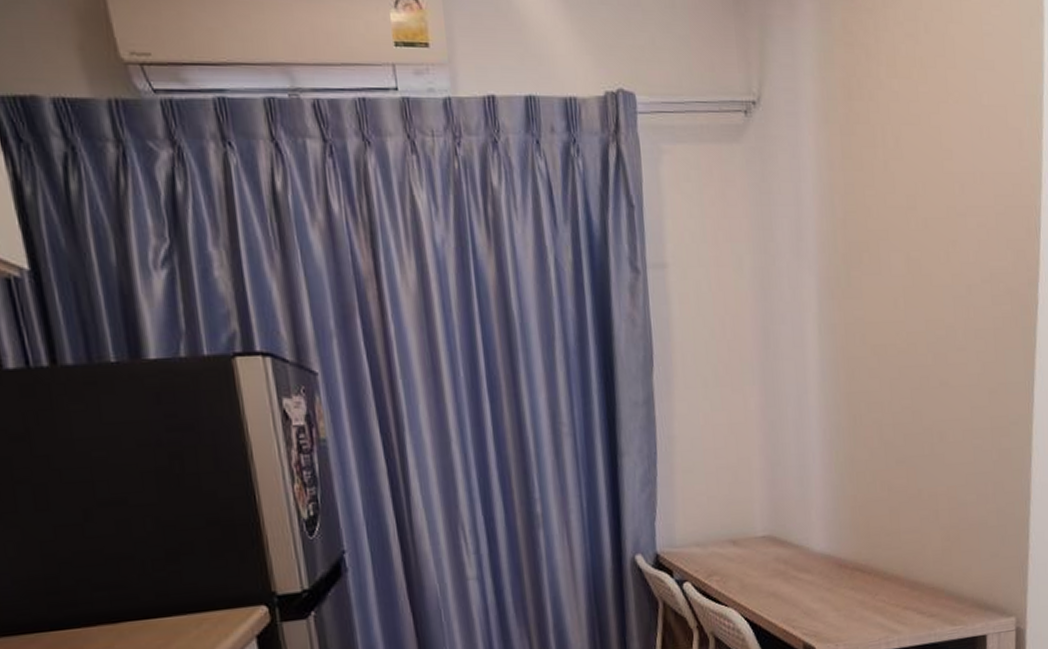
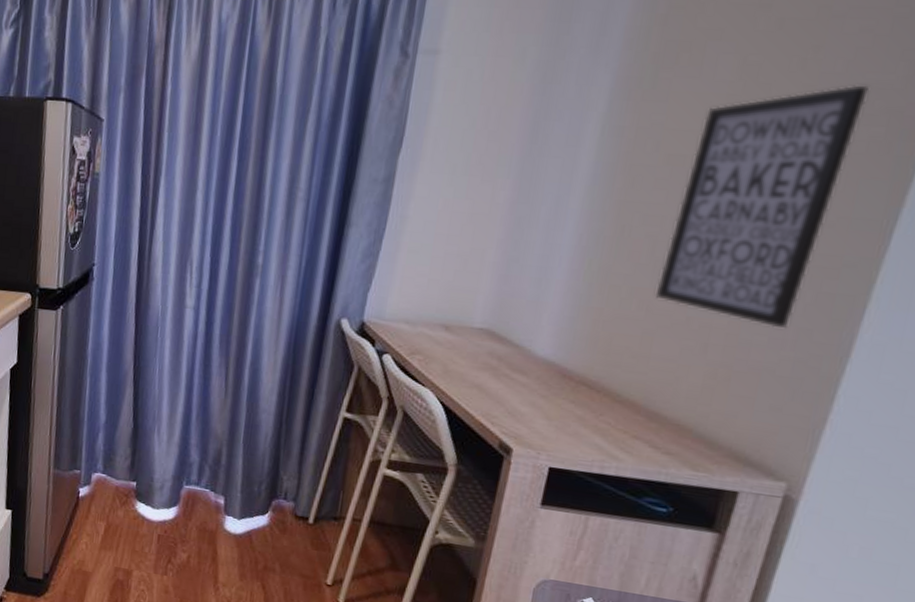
wall art: none [890,271,994,486] -> present [655,85,869,328]

